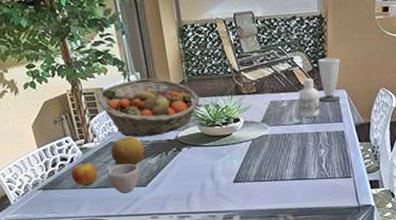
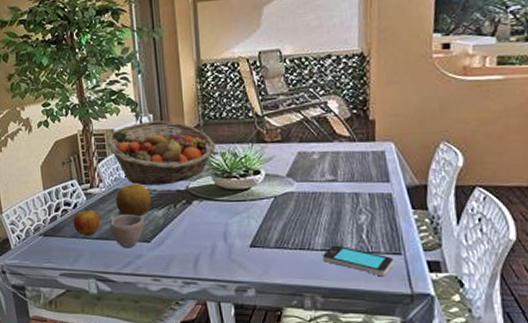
smartphone: none [292,174,346,196] -> present [322,245,394,277]
bottle: present [298,78,320,119] -> none [332,126,360,175]
cup: present [318,57,341,102] -> none [358,102,387,157]

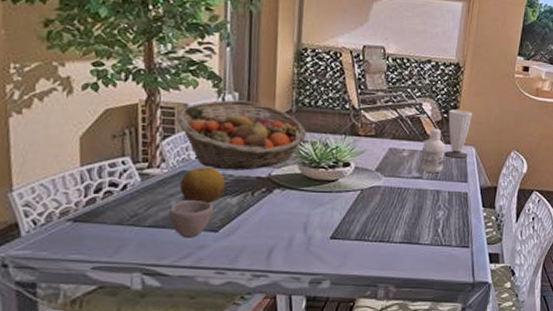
apple: present [73,208,100,236] -> none [118,190,157,223]
smartphone: present [322,245,394,277] -> none [399,238,462,268]
bottle: none [332,126,360,175] -> present [420,128,445,174]
cup: none [358,102,387,157] -> present [444,109,473,159]

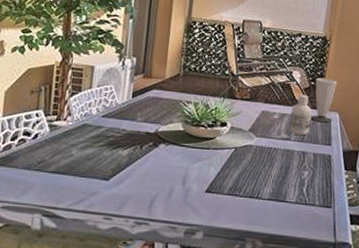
cup: present [168,200,213,238] -> none [69,150,107,185]
fruit basket: present [175,100,307,171] -> none [82,63,191,126]
fruit: present [180,166,226,204] -> none [80,121,120,154]

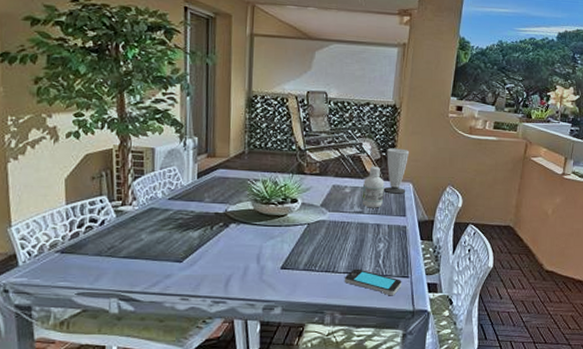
smartphone: none [267,196,325,226] -> present [344,268,402,296]

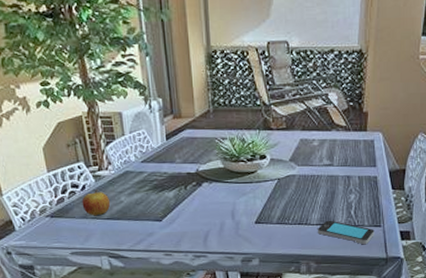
apple: none [98,225,130,254] -> present [82,190,111,216]
bottle: present [362,166,385,208] -> none [330,117,353,160]
cup: present [383,148,410,194] -> none [352,96,378,145]

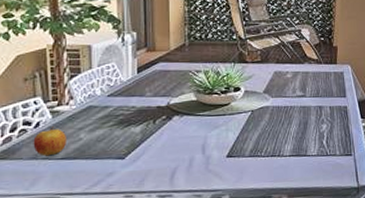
smartphone: present [317,220,374,245] -> none [290,151,346,175]

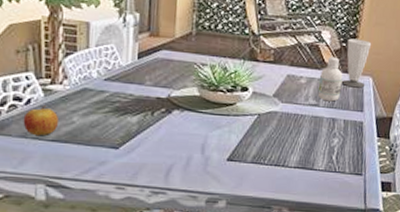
bottle: none [303,51,324,92] -> present [317,56,343,102]
cup: none [323,33,347,76] -> present [341,38,372,88]

